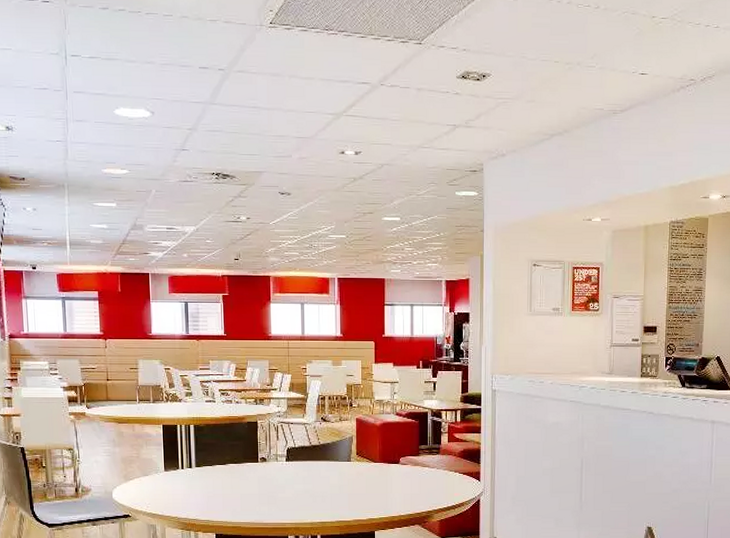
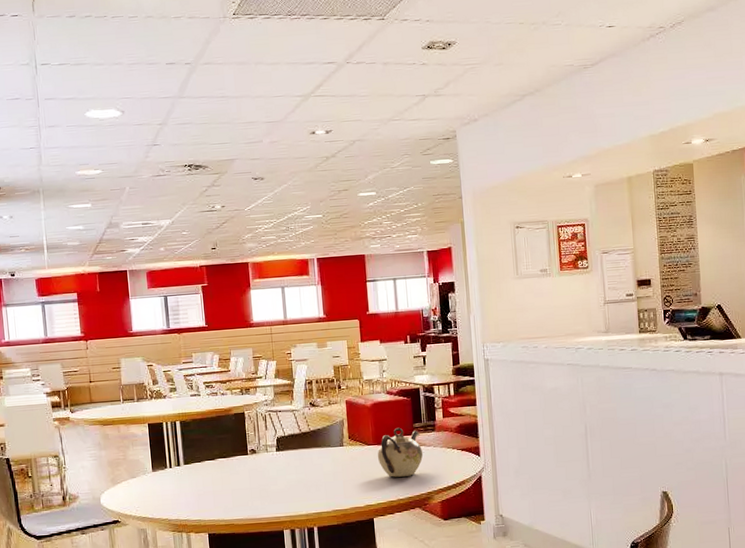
teapot: none [382,448,427,494] -> present [377,427,424,477]

